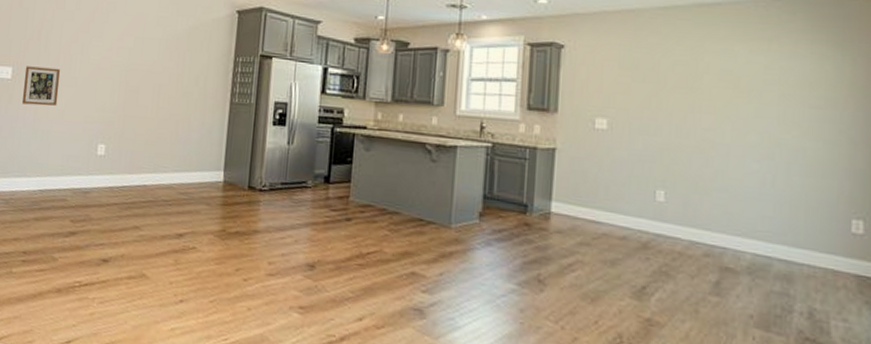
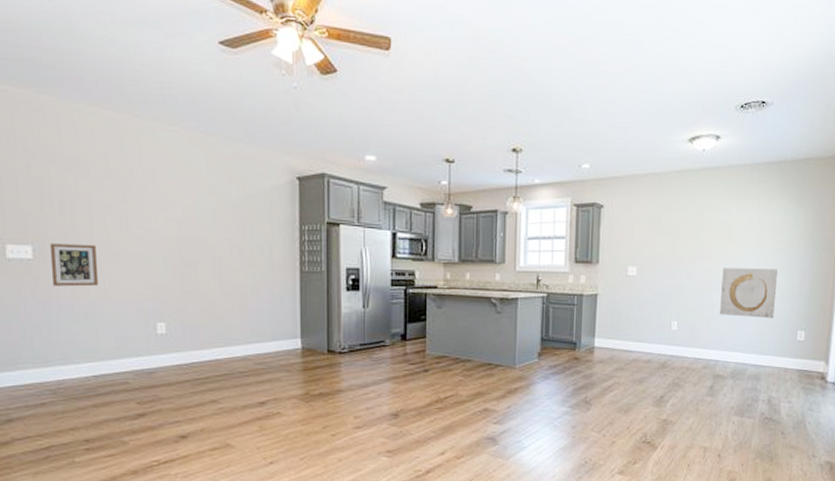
wall art: none [726,126,813,199] -> present [720,267,777,318]

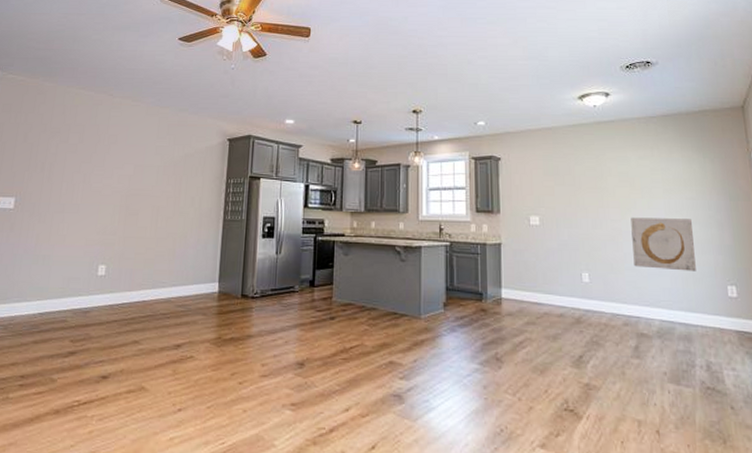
picture frame: present [49,243,99,287] -> none [24,196,63,232]

